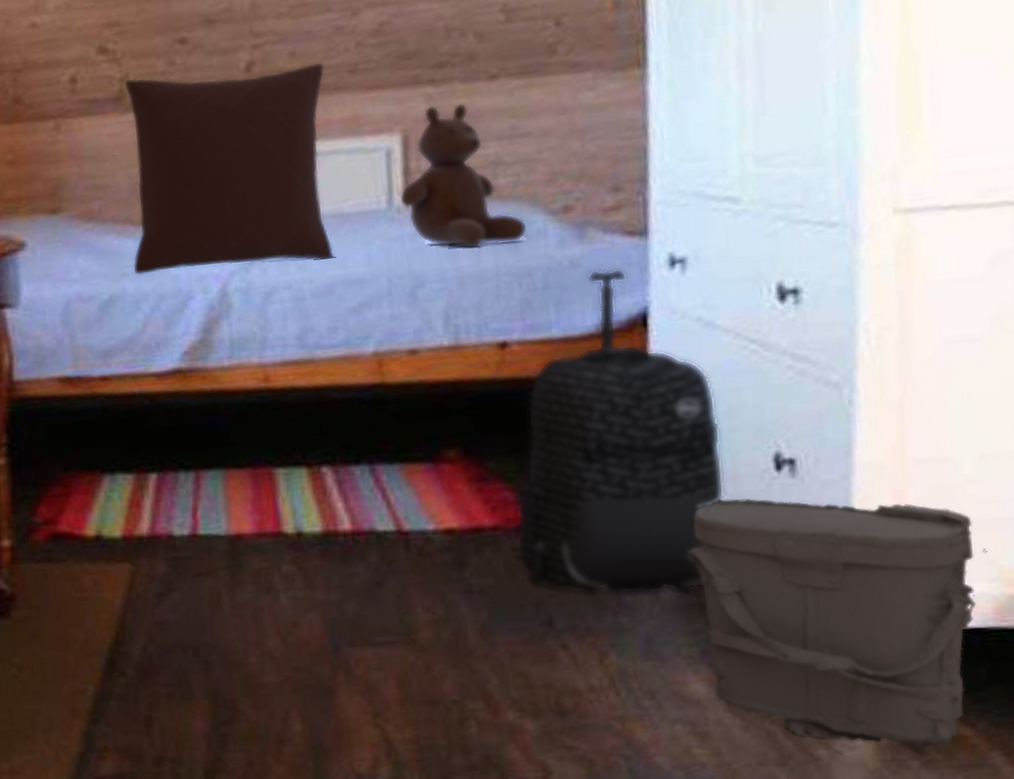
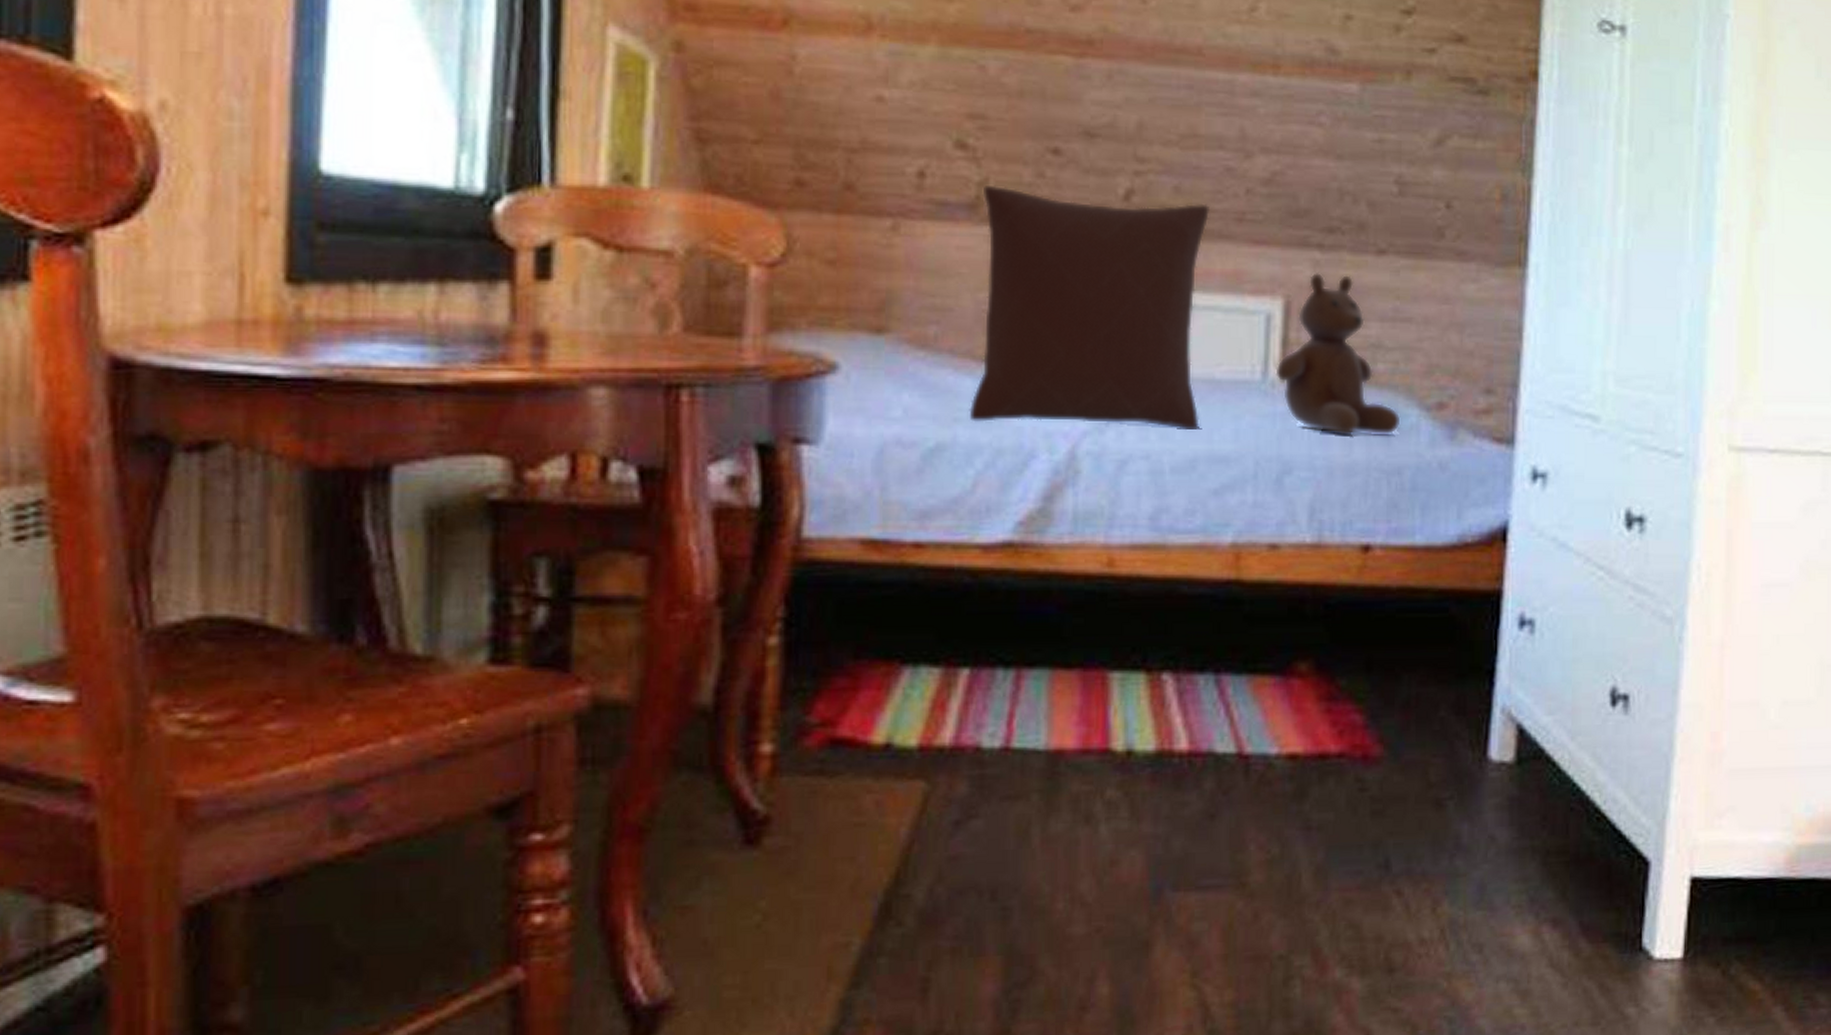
suitcase: present [503,268,725,593] -> none [1348,475,1565,833]
bag: present [687,497,987,755] -> none [1524,731,1783,1011]

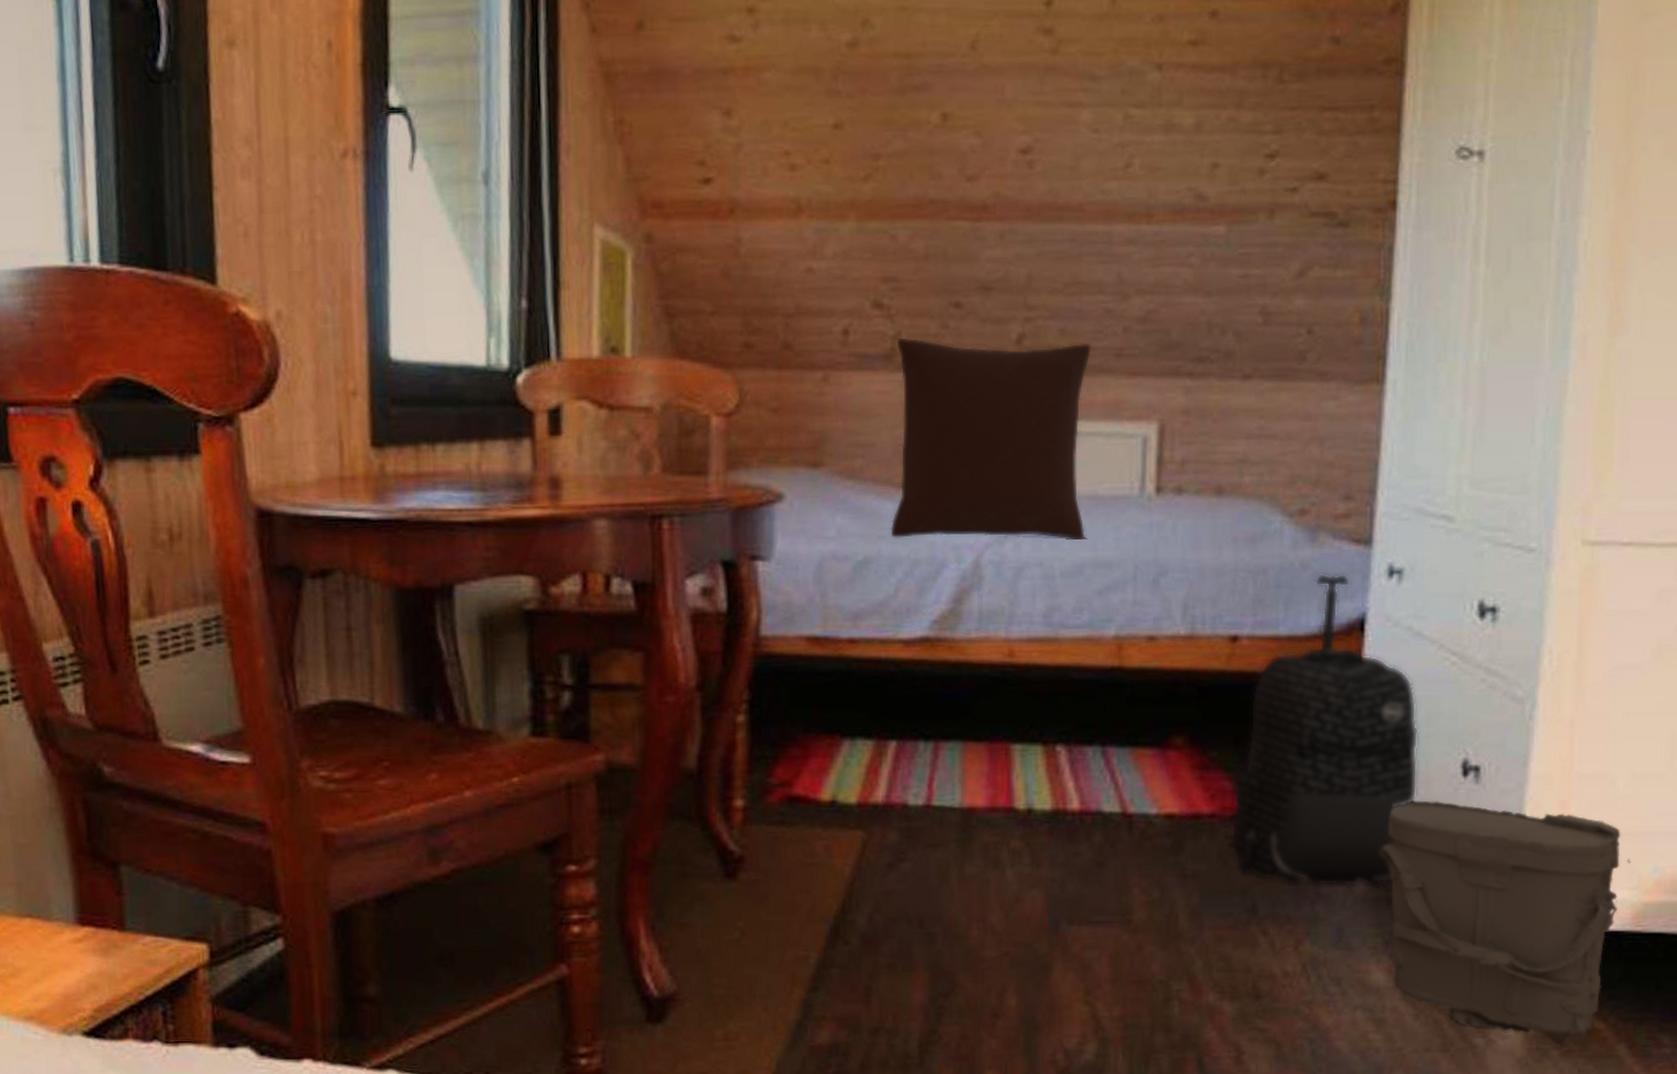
teddy bear: present [1275,273,1401,436] -> none [1152,398,1266,541]
suitcase: none [1348,475,1565,833] -> present [1219,573,1419,885]
bag: none [1524,731,1783,1011] -> present [1380,798,1631,1045]

